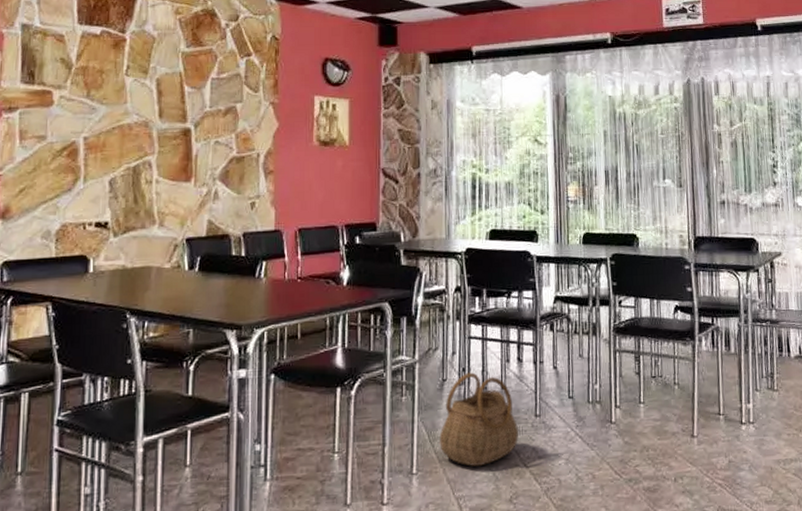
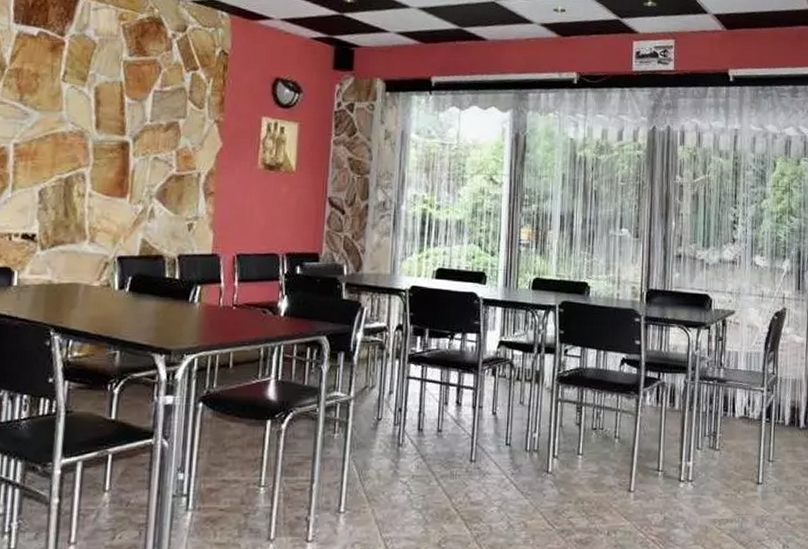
basket: present [439,372,518,467] -> none [370,413,452,509]

